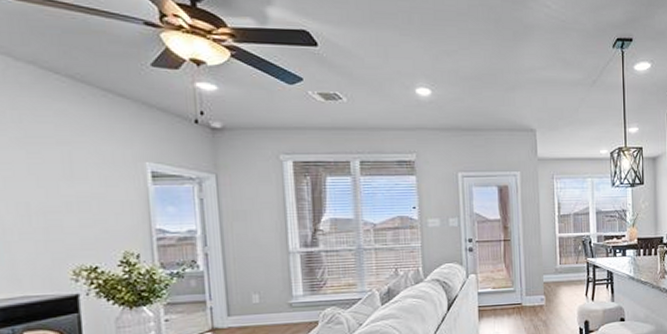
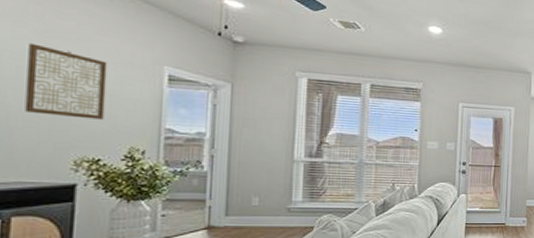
wall art: none [12,151,95,226] -> present [25,43,108,120]

